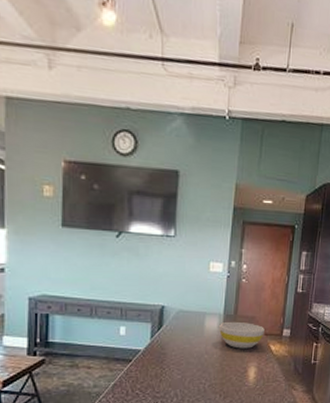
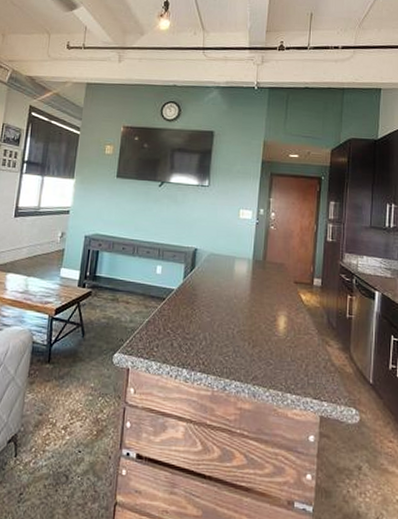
bowl: present [219,321,265,349] -> none [248,267,294,296]

